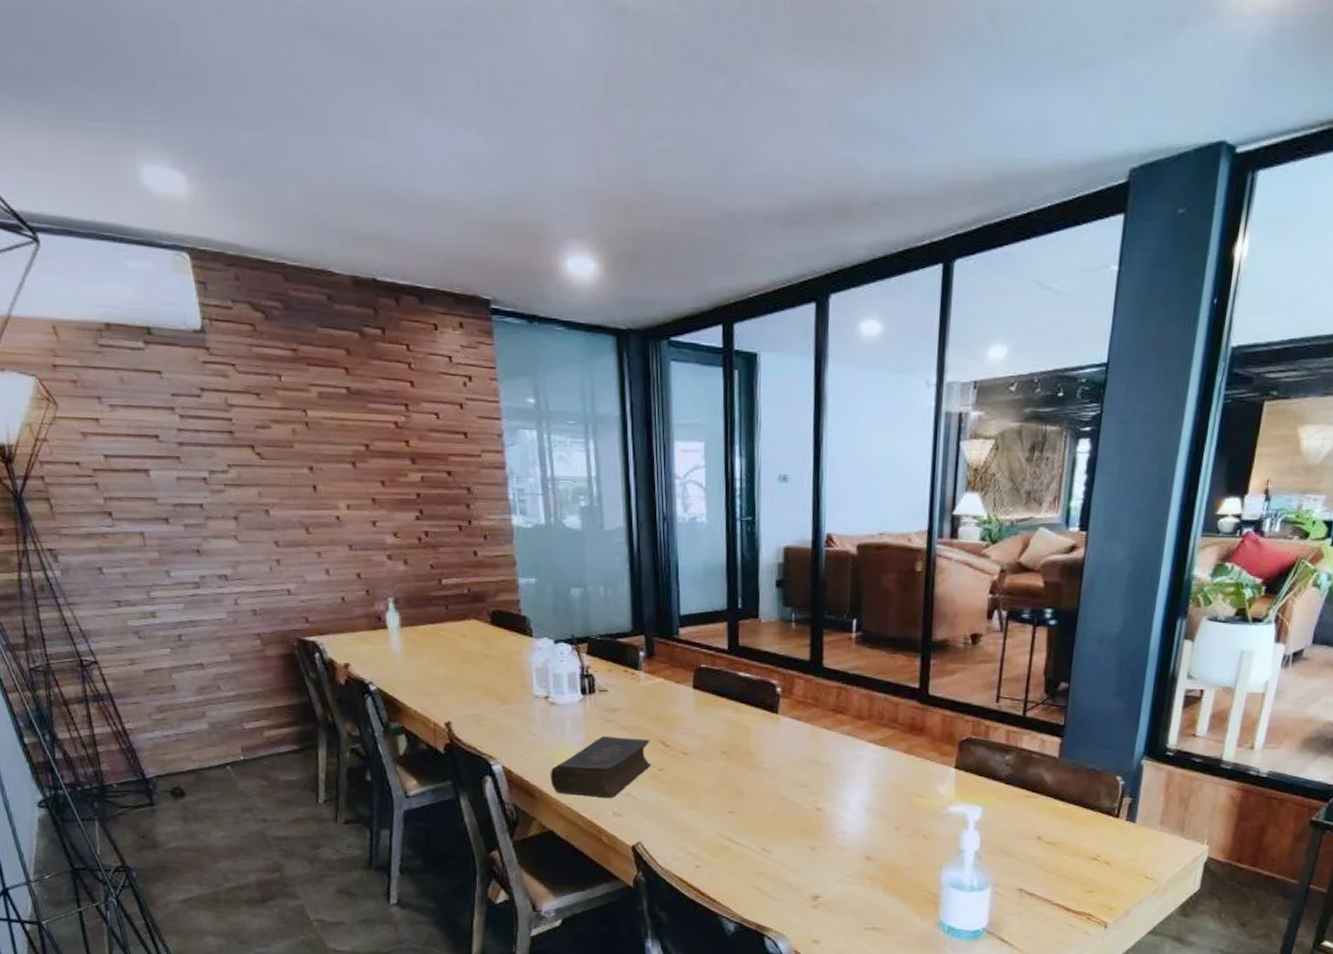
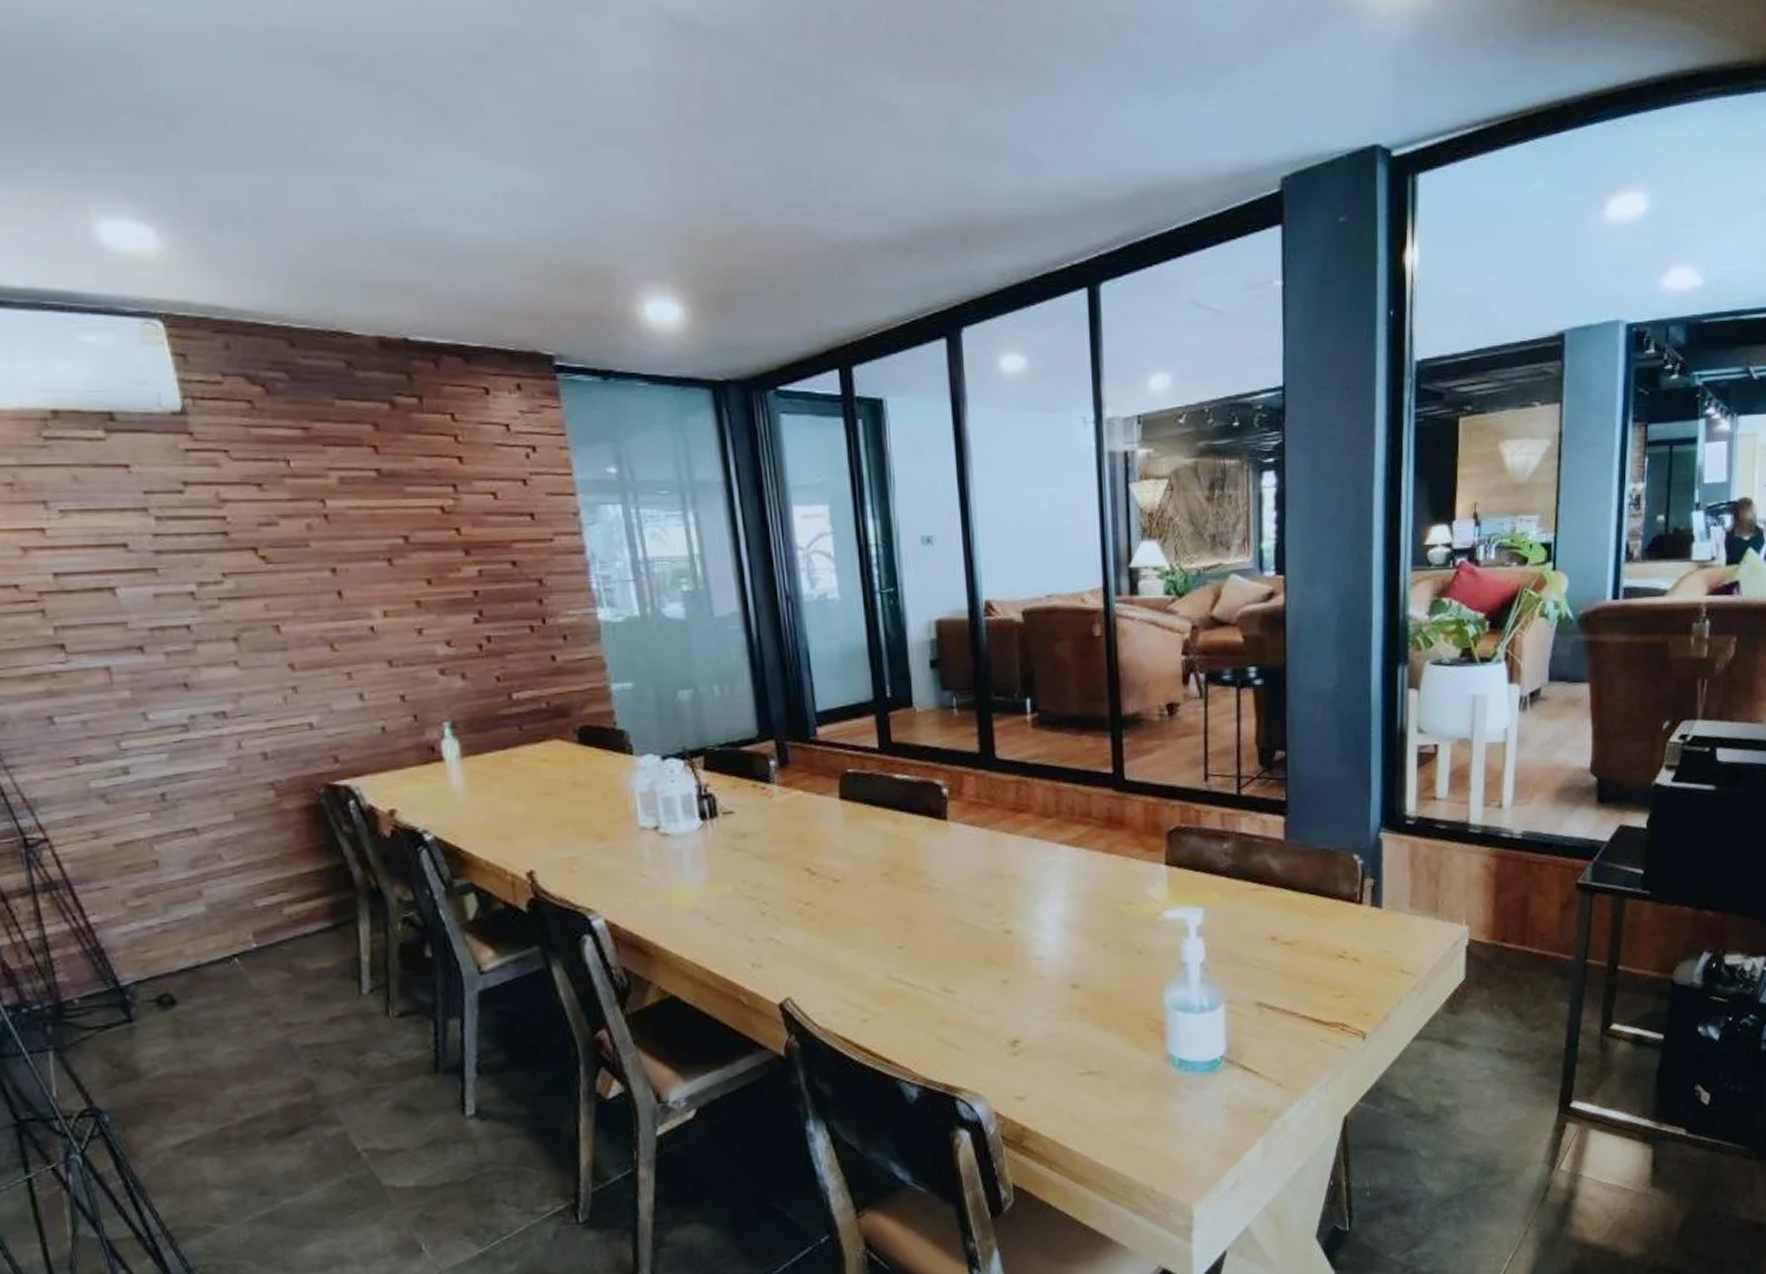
book: present [550,736,651,798] -> none [667,867,796,948]

